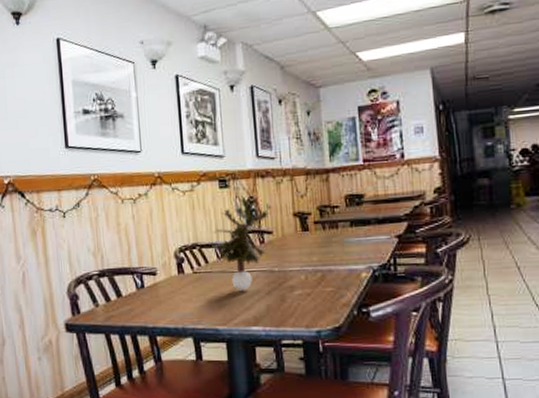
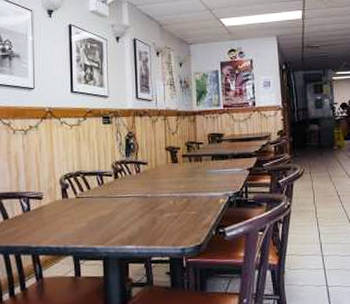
potted plant: present [212,196,272,290] -> none [94,131,148,213]

